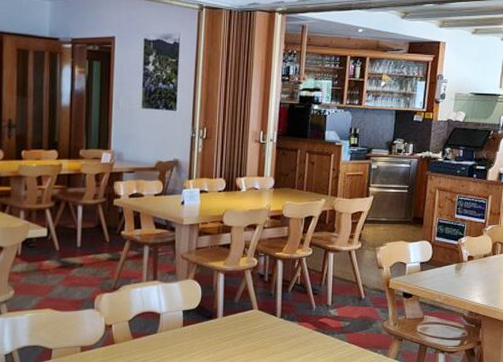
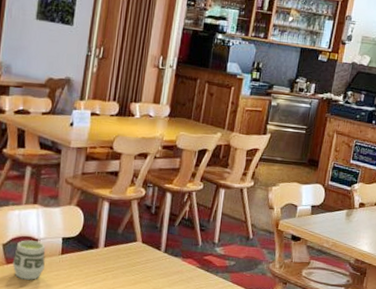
cup: none [138,315,168,353] -> present [12,240,46,280]

